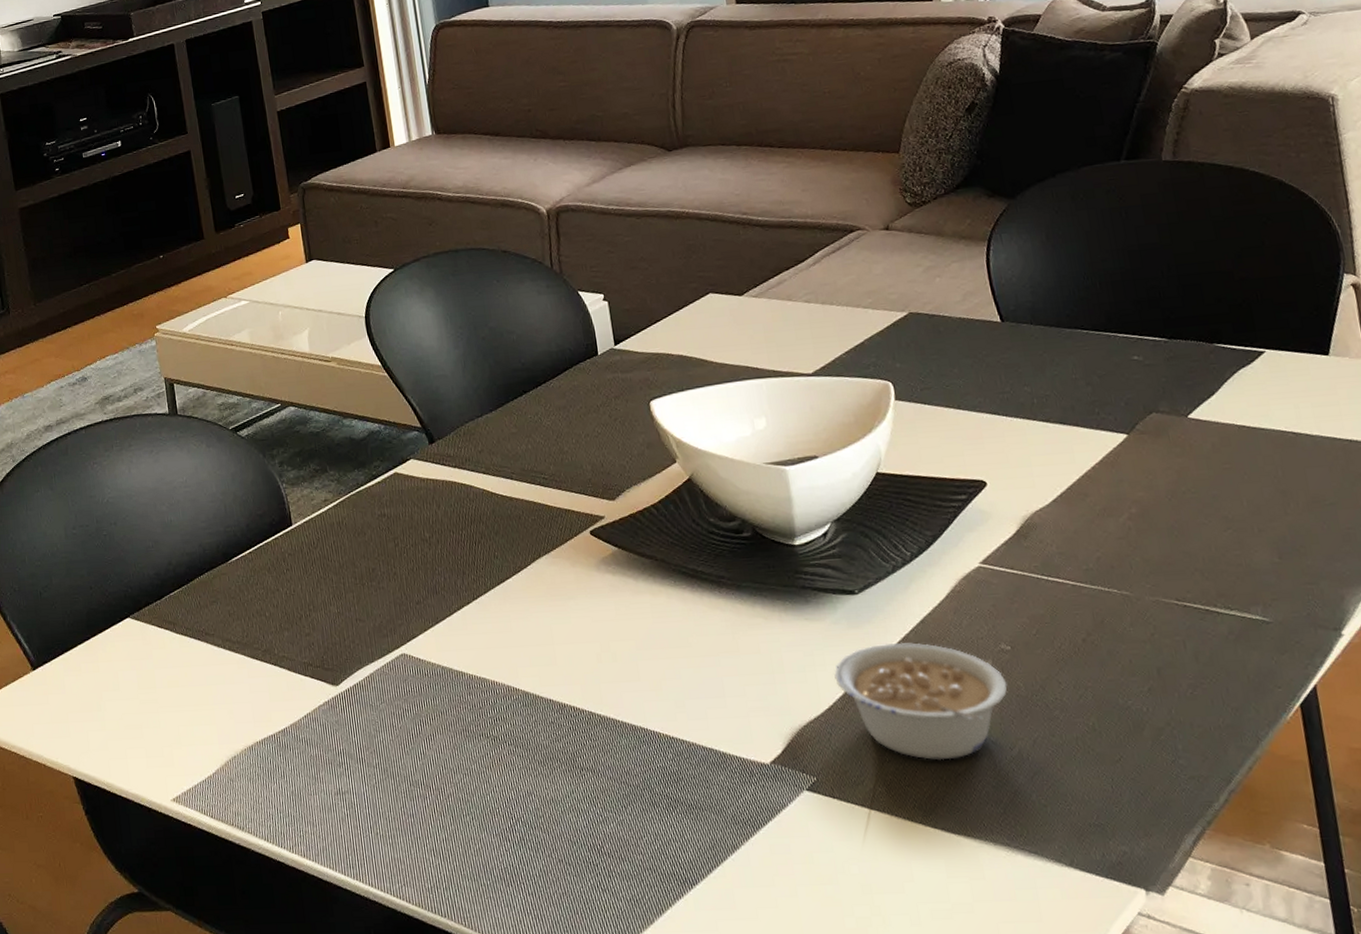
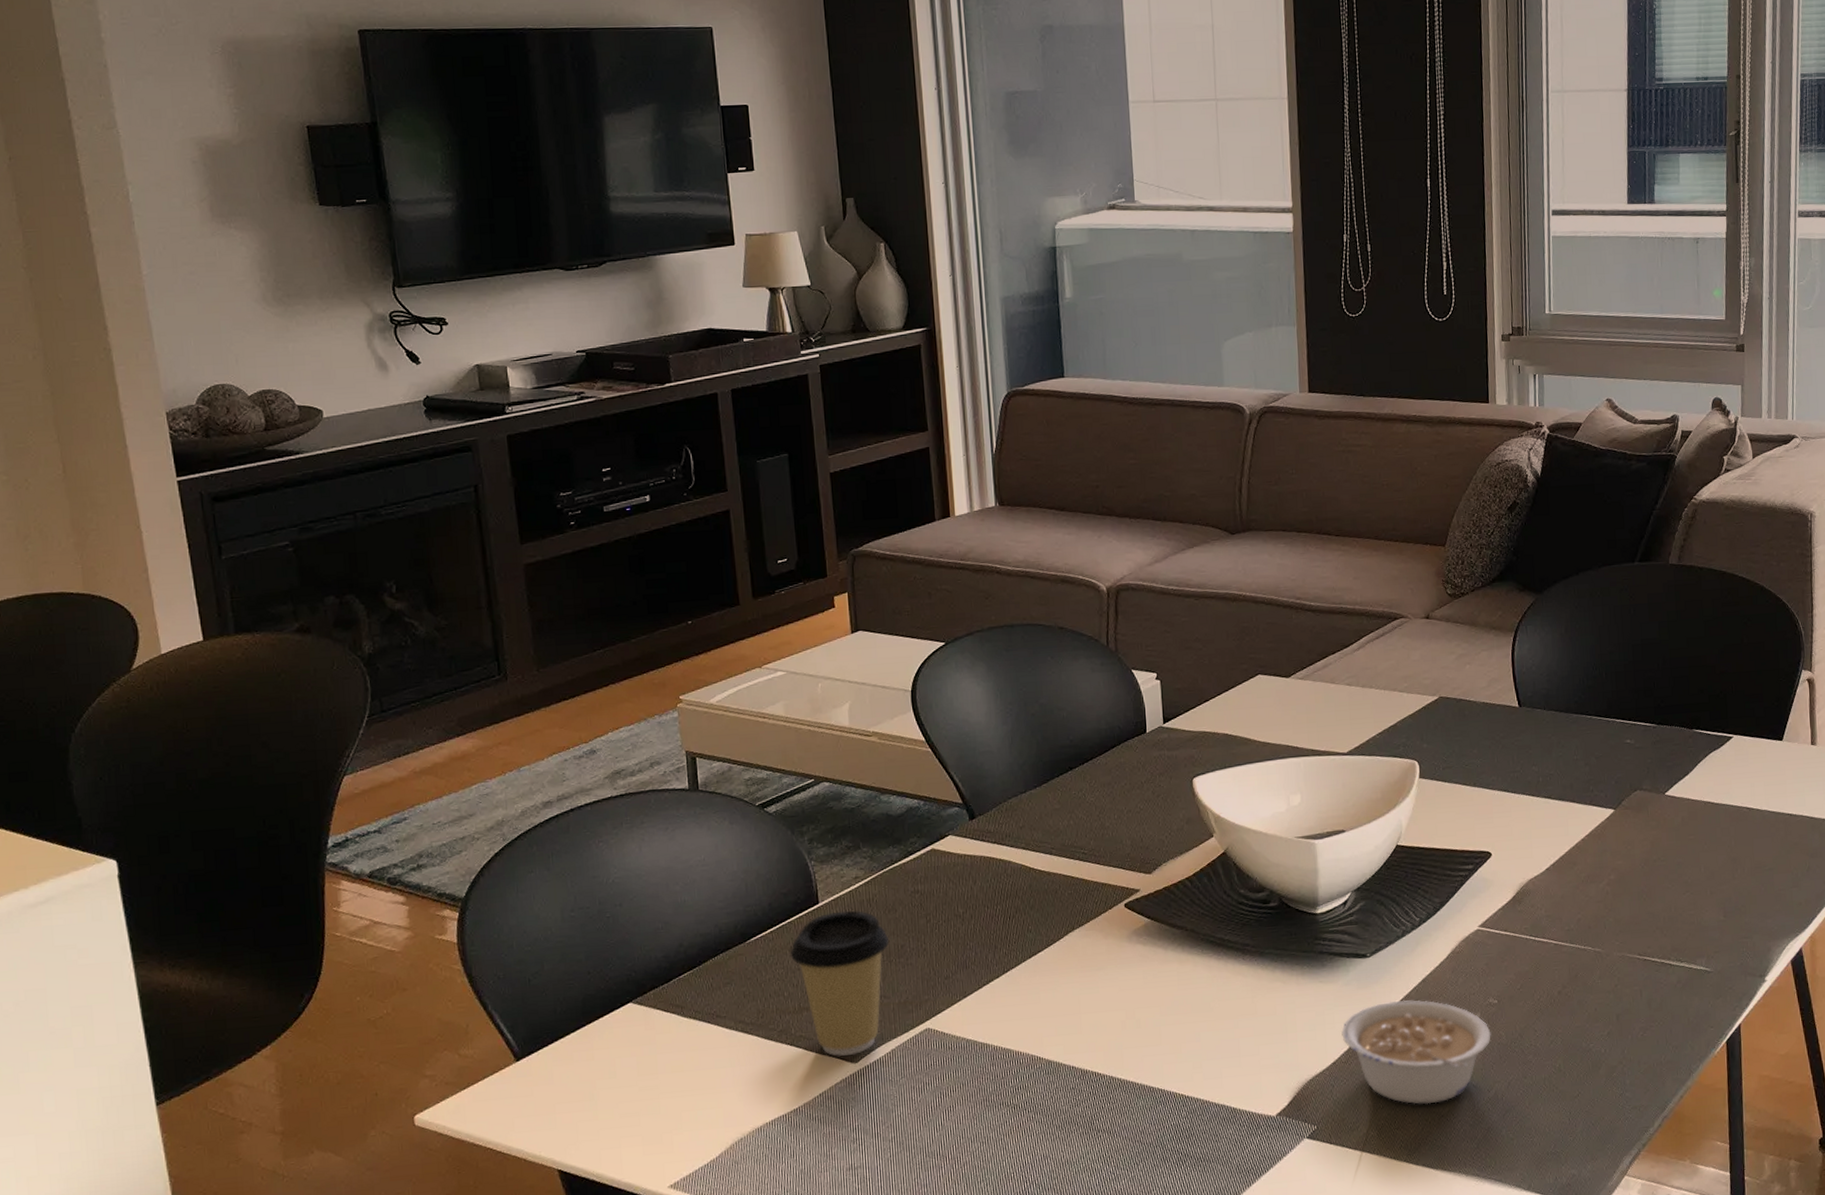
coffee cup: none [268,533,361,678] -> present [790,910,890,1056]

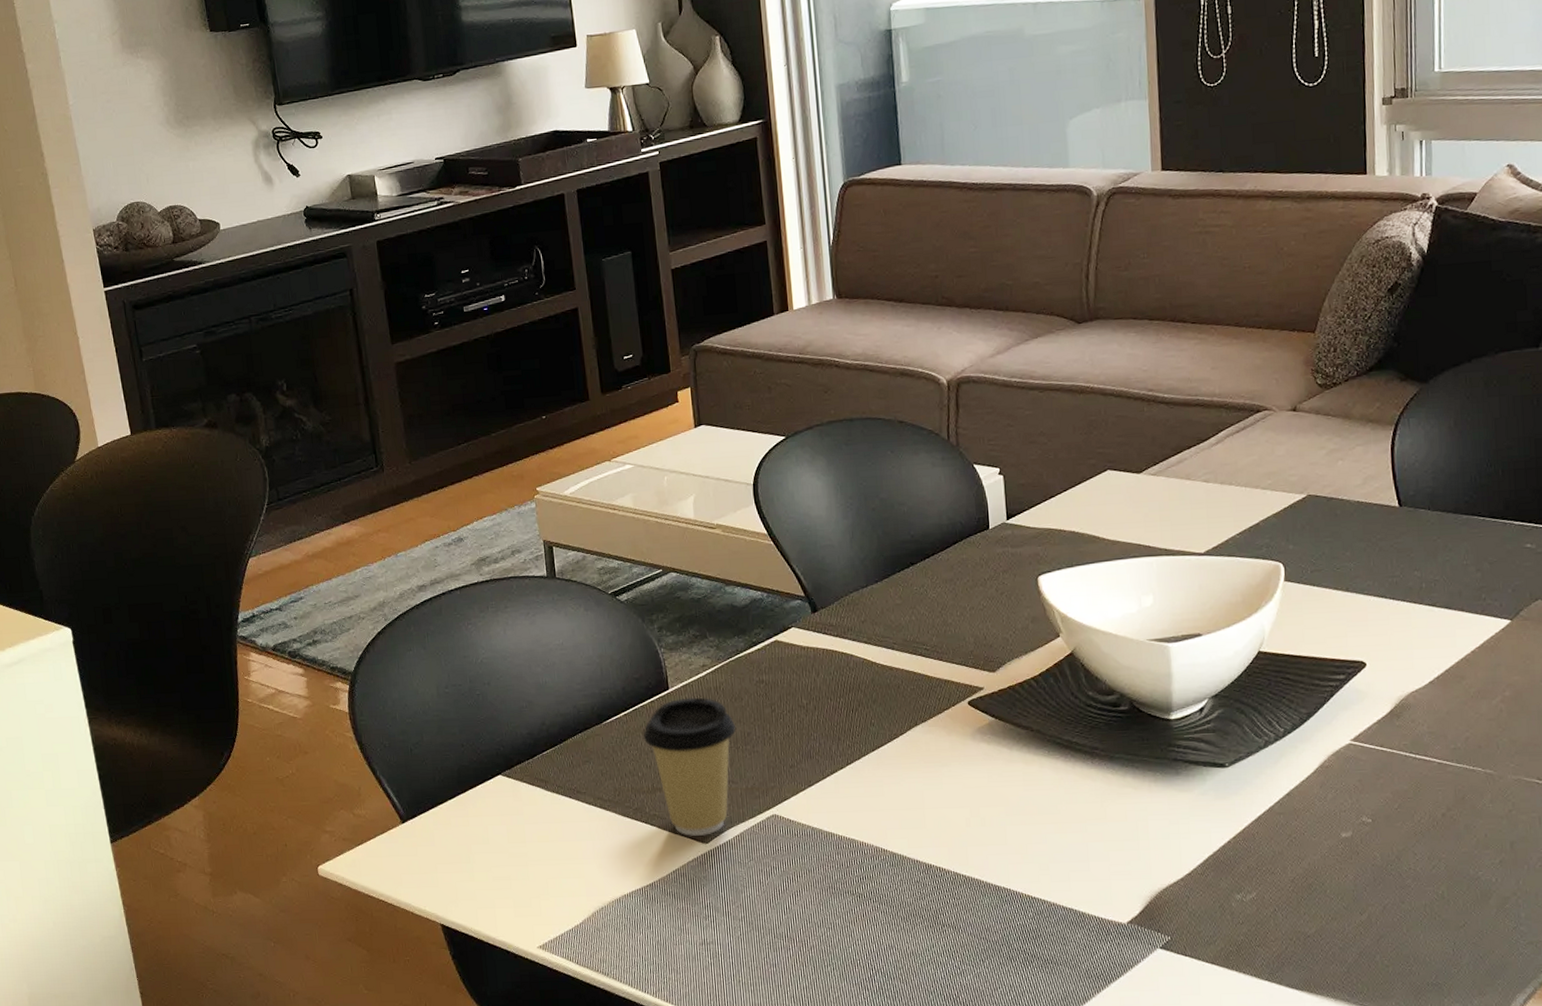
legume: present [1341,1000,1491,1105] -> none [1197,813,1364,923]

